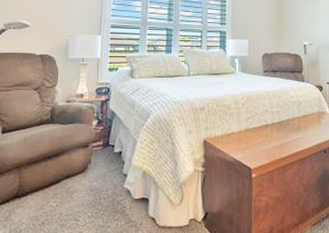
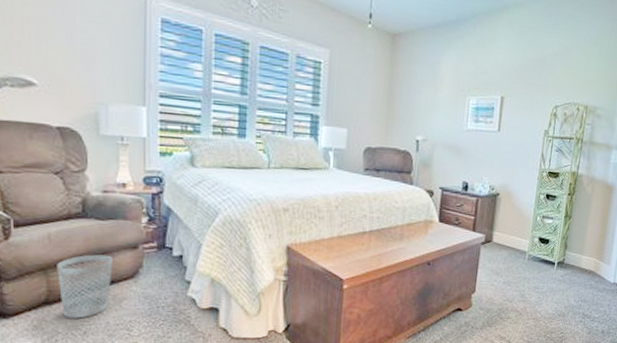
wastebasket: none [27,153,69,210] -> present [57,254,112,319]

